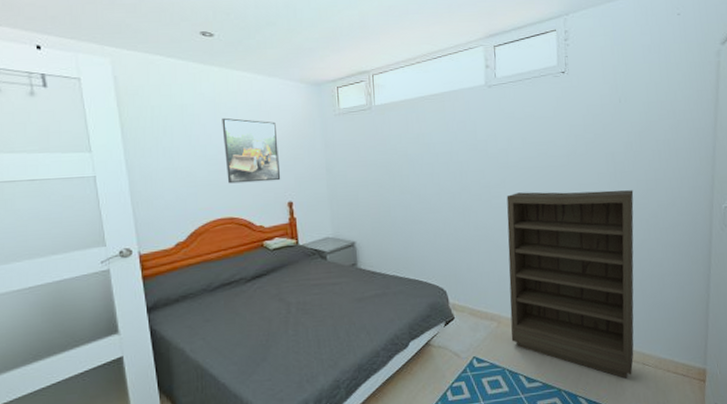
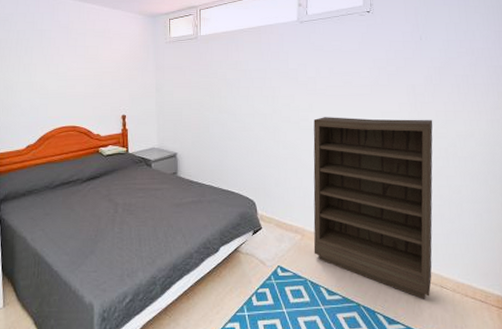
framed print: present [222,117,281,184] -> none [72,42,118,97]

